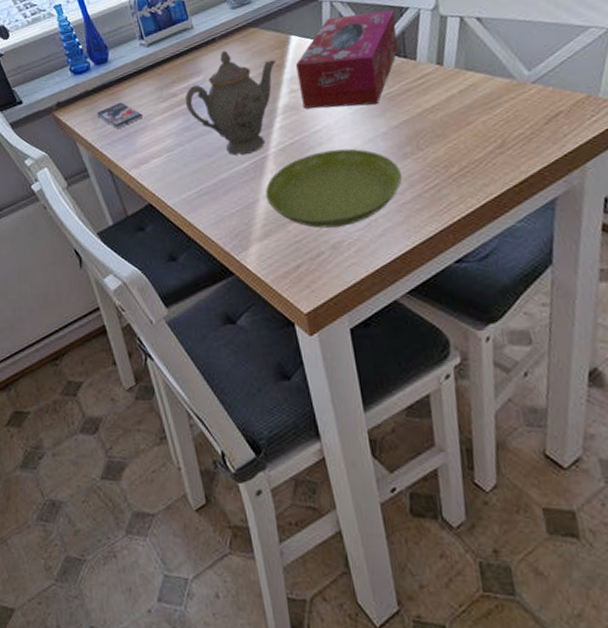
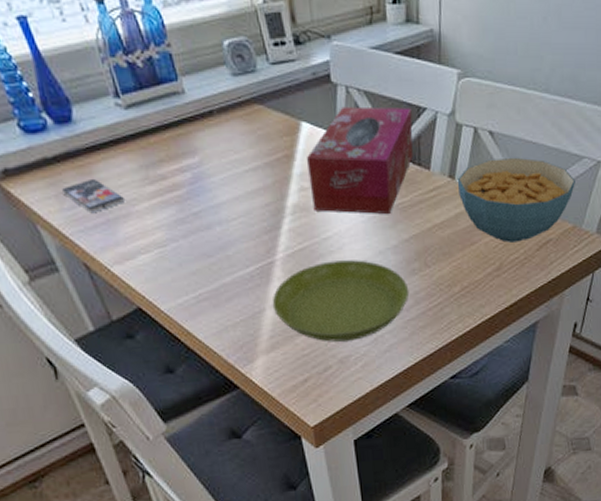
teapot: present [185,50,276,155] -> none [177,128,285,259]
cereal bowl: none [446,36,584,119] -> present [457,157,575,243]

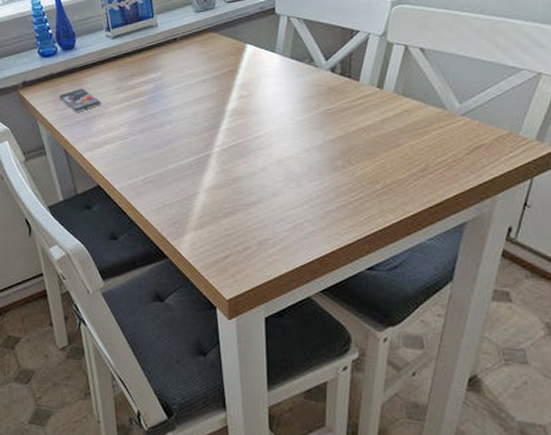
saucer: present [272,260,409,342] -> none [205,156,331,226]
tissue box: present [306,106,413,214] -> none [247,31,345,118]
cereal bowl: present [457,157,575,243] -> none [385,70,512,146]

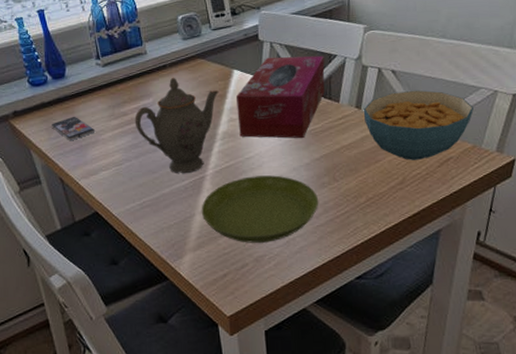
teapot: none [142,51,230,151] -> present [134,77,219,174]
saucer: none [205,156,331,226] -> present [201,175,319,243]
tissue box: none [247,31,345,118] -> present [235,55,325,138]
cereal bowl: none [385,70,512,146] -> present [363,90,474,160]

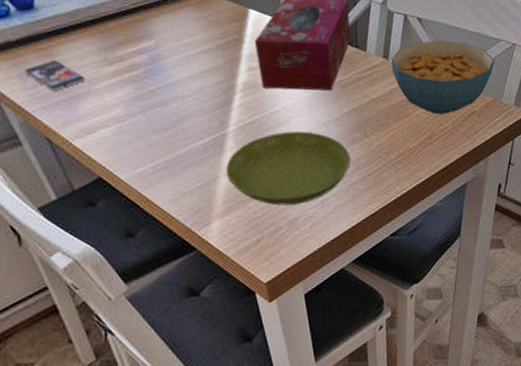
teapot: present [134,77,219,174] -> none [134,14,235,131]

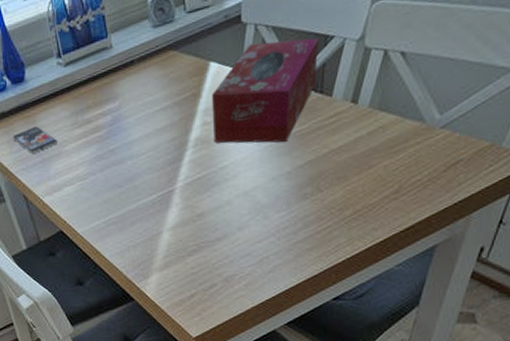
saucer: present [225,131,351,206] -> none [169,186,299,262]
cereal bowl: present [390,40,494,114] -> none [360,76,499,165]

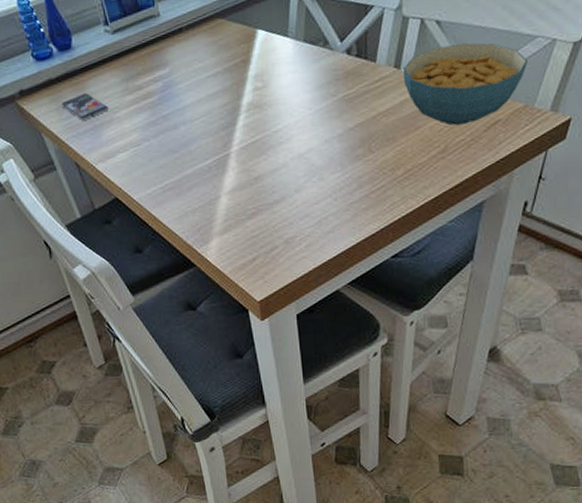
tissue box: present [211,37,319,143] -> none [260,7,360,108]
cereal bowl: none [360,76,499,165] -> present [402,42,527,126]

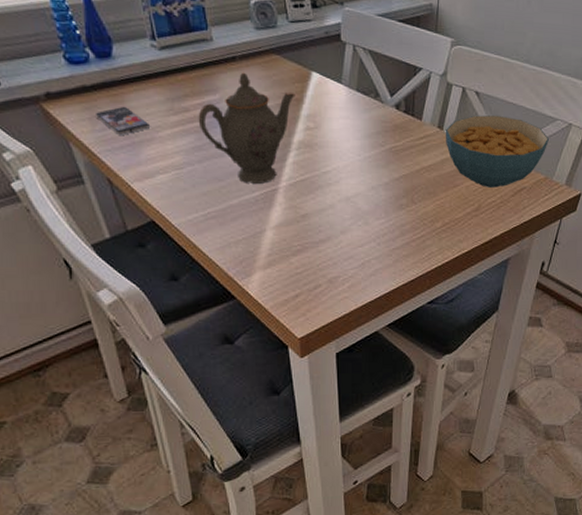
teapot: none [150,42,242,152] -> present [198,72,295,185]

